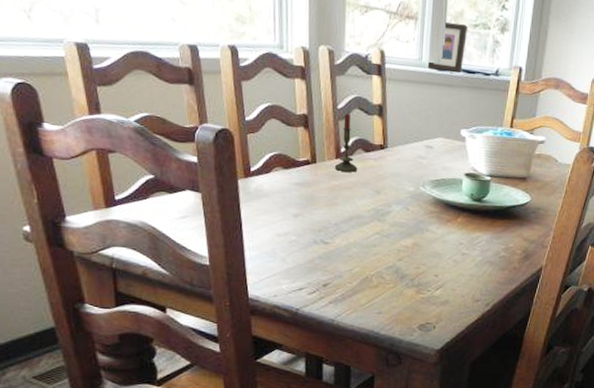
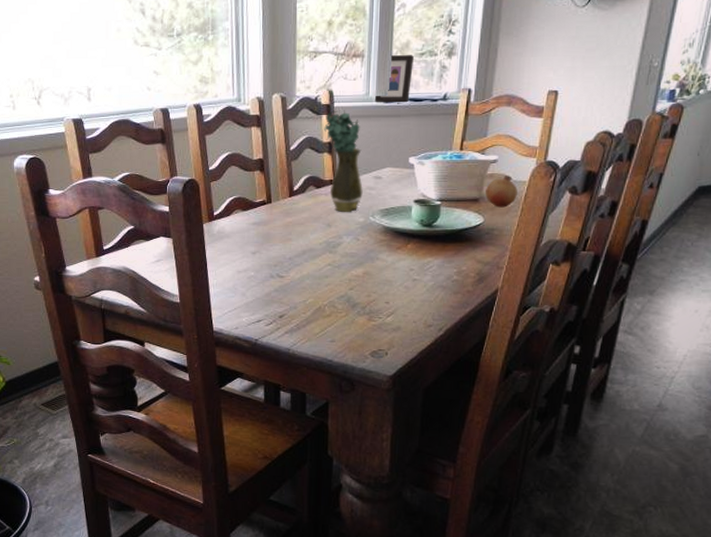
candle: present [334,112,357,172] -> none [288,152,309,208]
vase: none [374,68,414,180] -> present [324,108,363,212]
fruit: none [533,156,562,189] -> present [486,174,518,208]

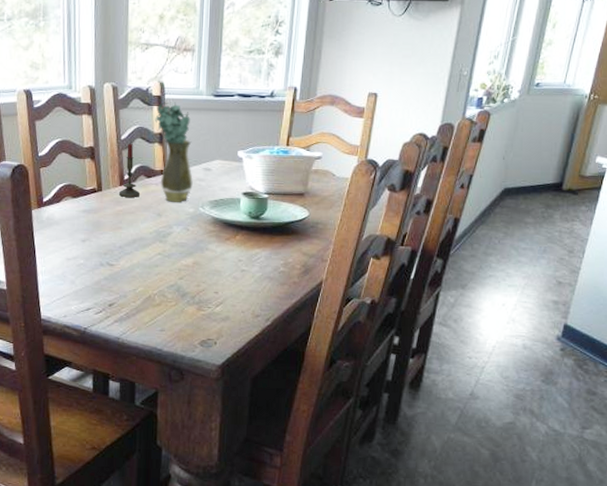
candle: none [288,152,309,208] -> present [118,142,140,197]
picture frame: present [374,55,415,103] -> none [204,52,243,98]
fruit: present [486,174,518,208] -> none [311,171,340,203]

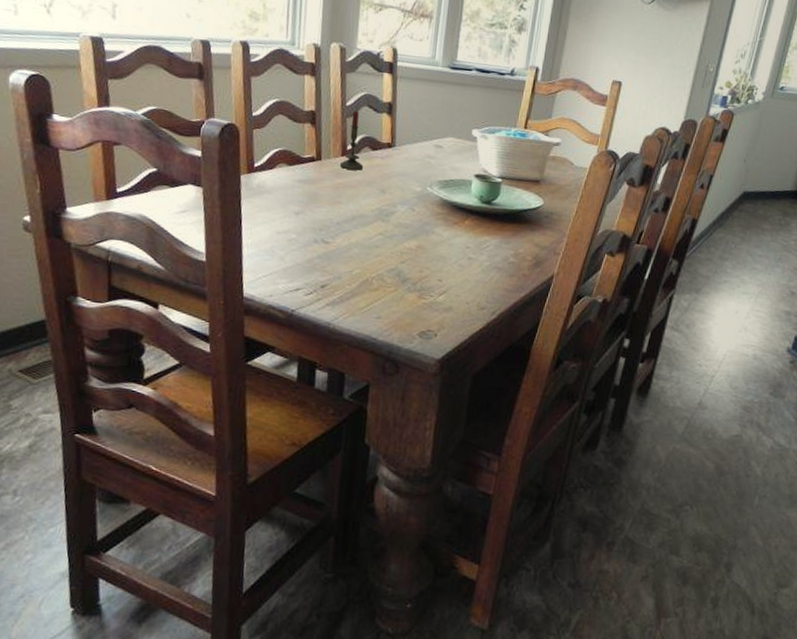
vase: present [155,99,193,202] -> none [385,66,424,180]

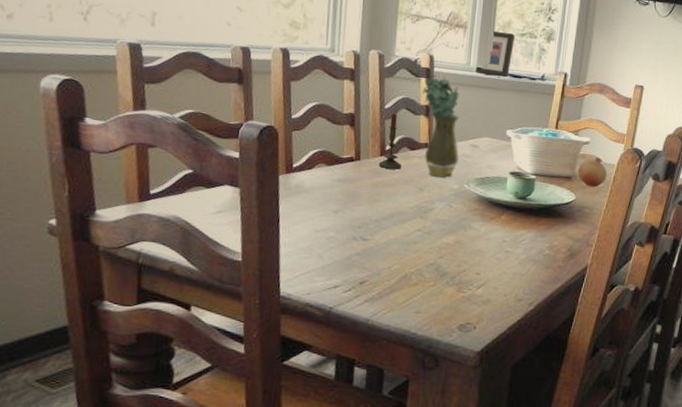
vase: none [385,66,424,180] -> present [422,71,460,178]
picture frame: none [440,21,485,73] -> present [475,31,516,78]
fruit: none [547,159,578,193] -> present [578,156,607,188]

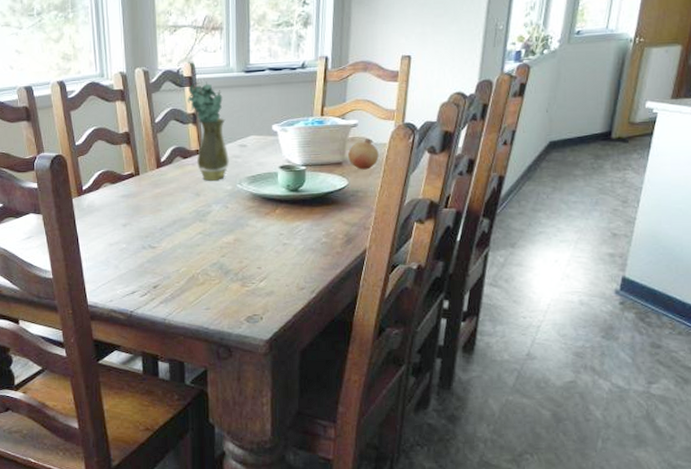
candle: present [378,112,401,170] -> none [156,124,177,179]
picture frame: present [475,31,516,78] -> none [235,26,272,74]

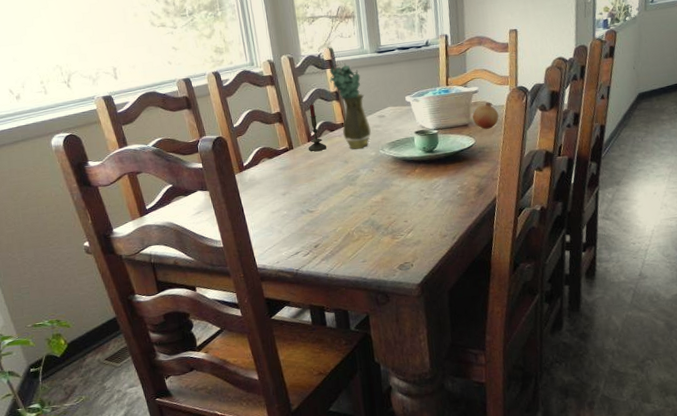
candle: none [156,124,177,179] -> present [308,103,326,151]

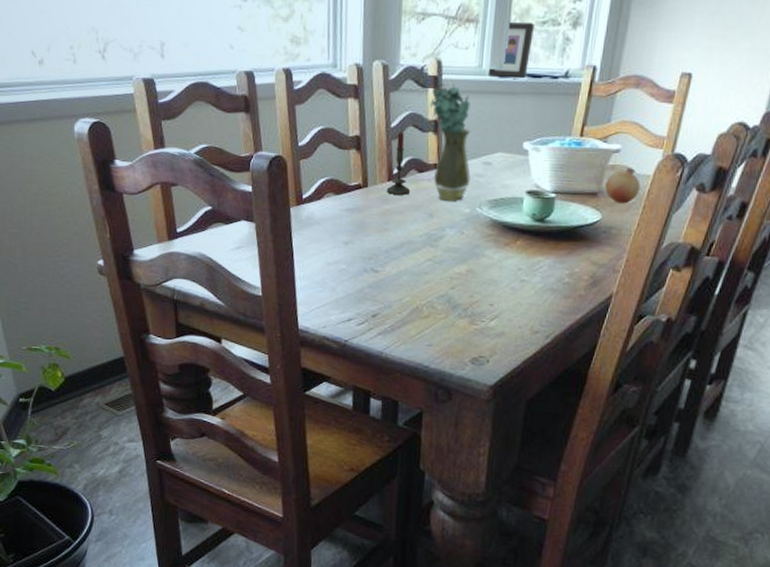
picture frame: none [368,12,398,55] -> present [487,22,536,79]

